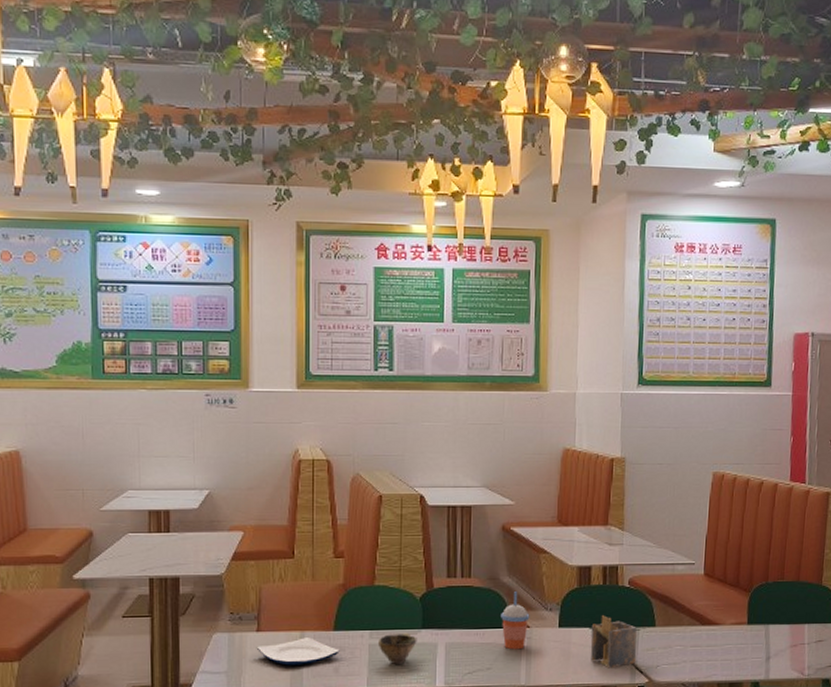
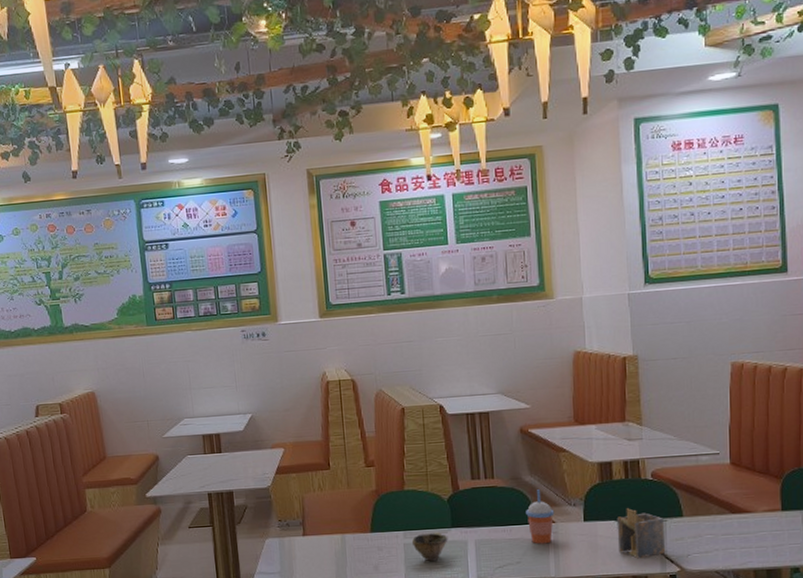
plate: present [256,637,340,666] -> none [303,539,378,565]

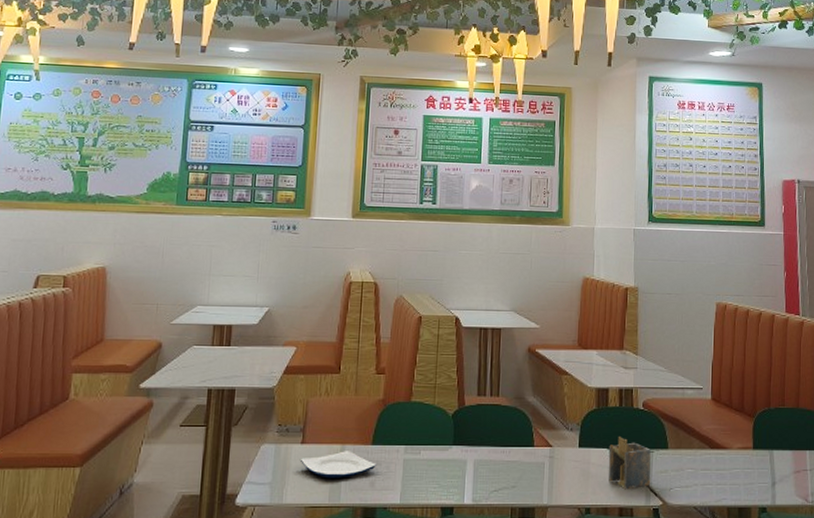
plate: none [303,539,378,565] -> present [299,451,376,478]
ceramic bowl: present [412,531,448,562] -> none [412,448,448,481]
cup with straw: present [526,489,555,544] -> none [526,411,553,469]

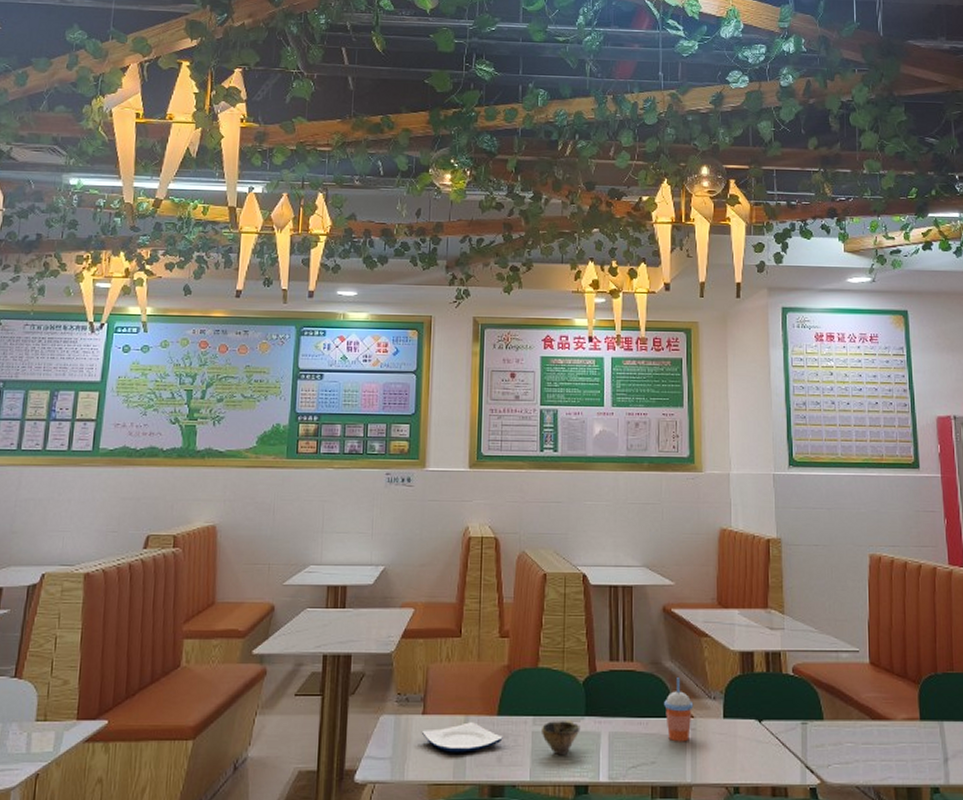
ceramic bowl: none [412,448,448,481] -> present [542,719,580,756]
cup with straw: none [526,411,553,469] -> present [664,678,694,742]
napkin holder: present [608,437,651,490] -> none [757,706,806,766]

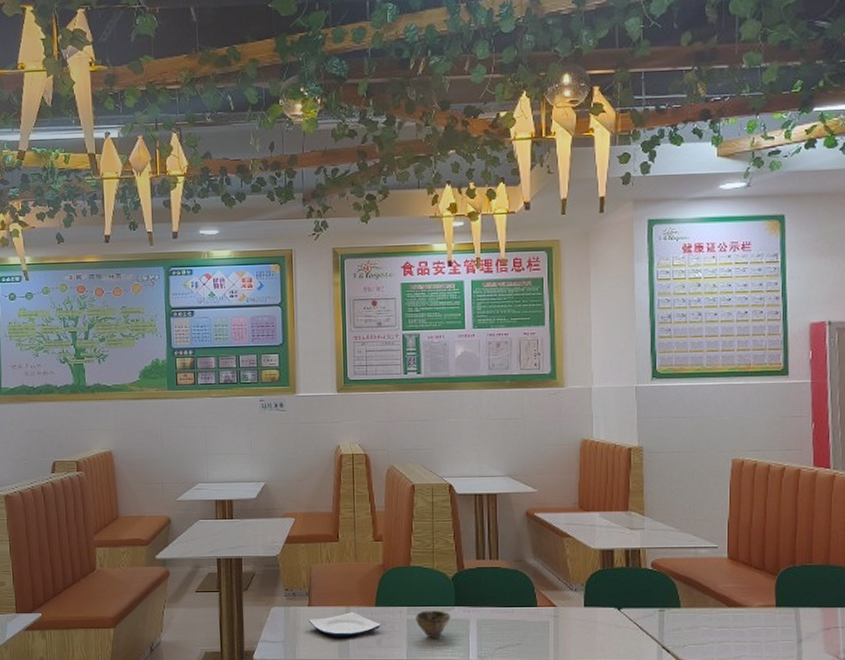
cup with straw: present [664,678,694,742] -> none [528,573,556,627]

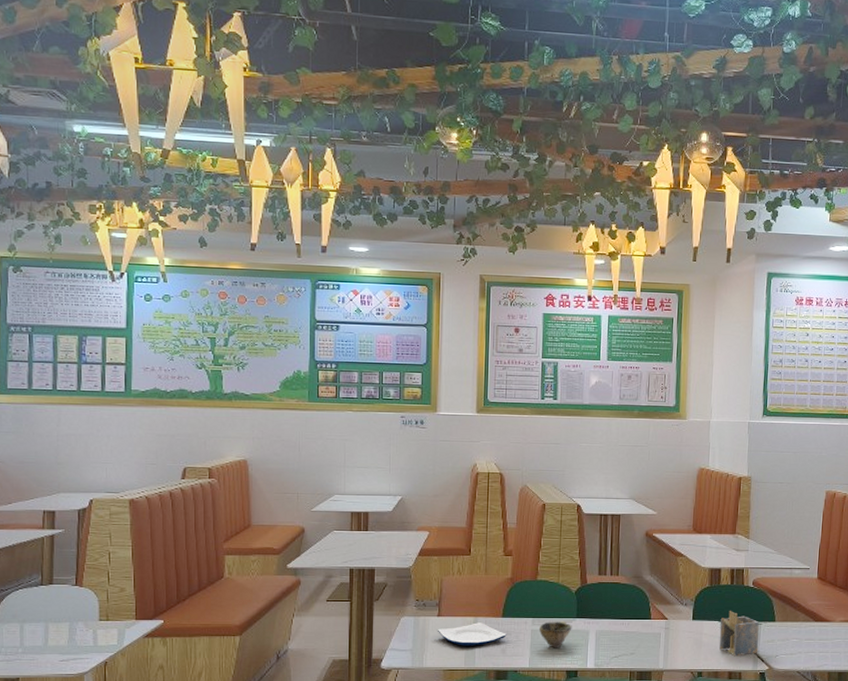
napkin holder: none [616,596,663,647] -> present [719,611,759,657]

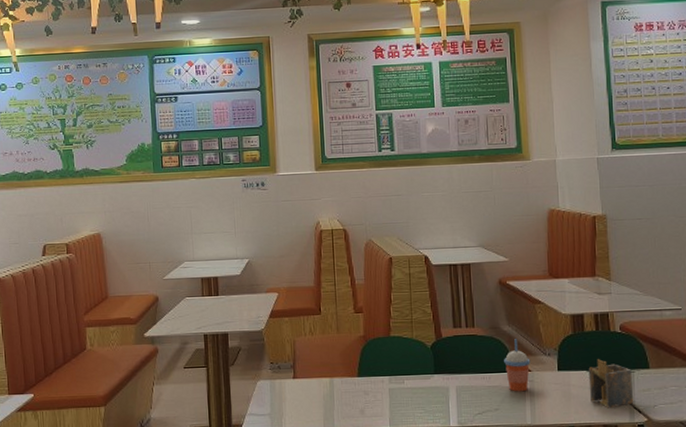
plate: present [437,623,507,646] -> none [293,383,364,408]
ceramic bowl: present [539,621,572,648] -> none [397,377,431,407]
cup with straw: none [643,588,668,638] -> present [504,339,531,392]

